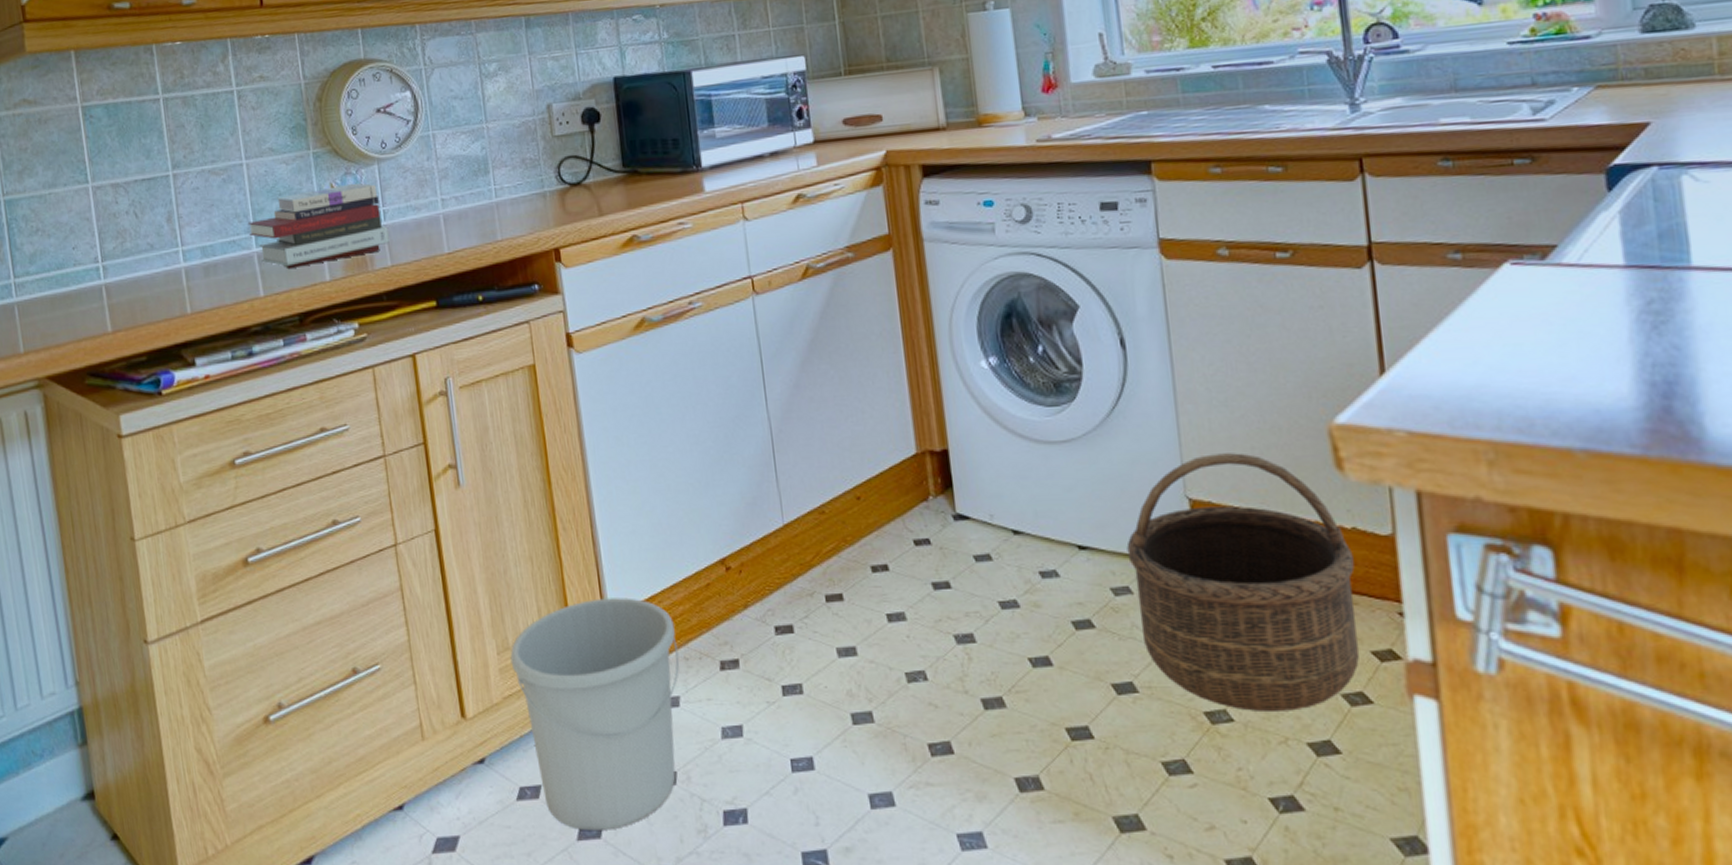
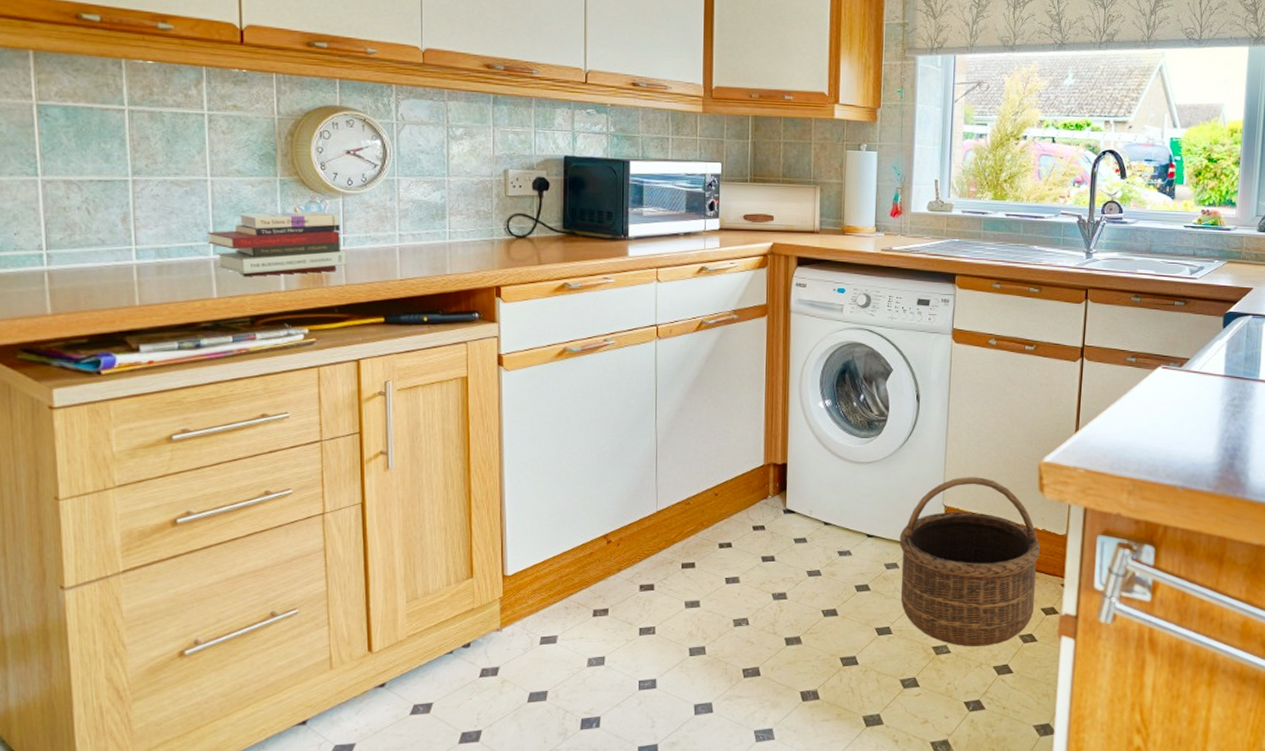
bucket: present [510,597,680,832] -> none [418,561,561,737]

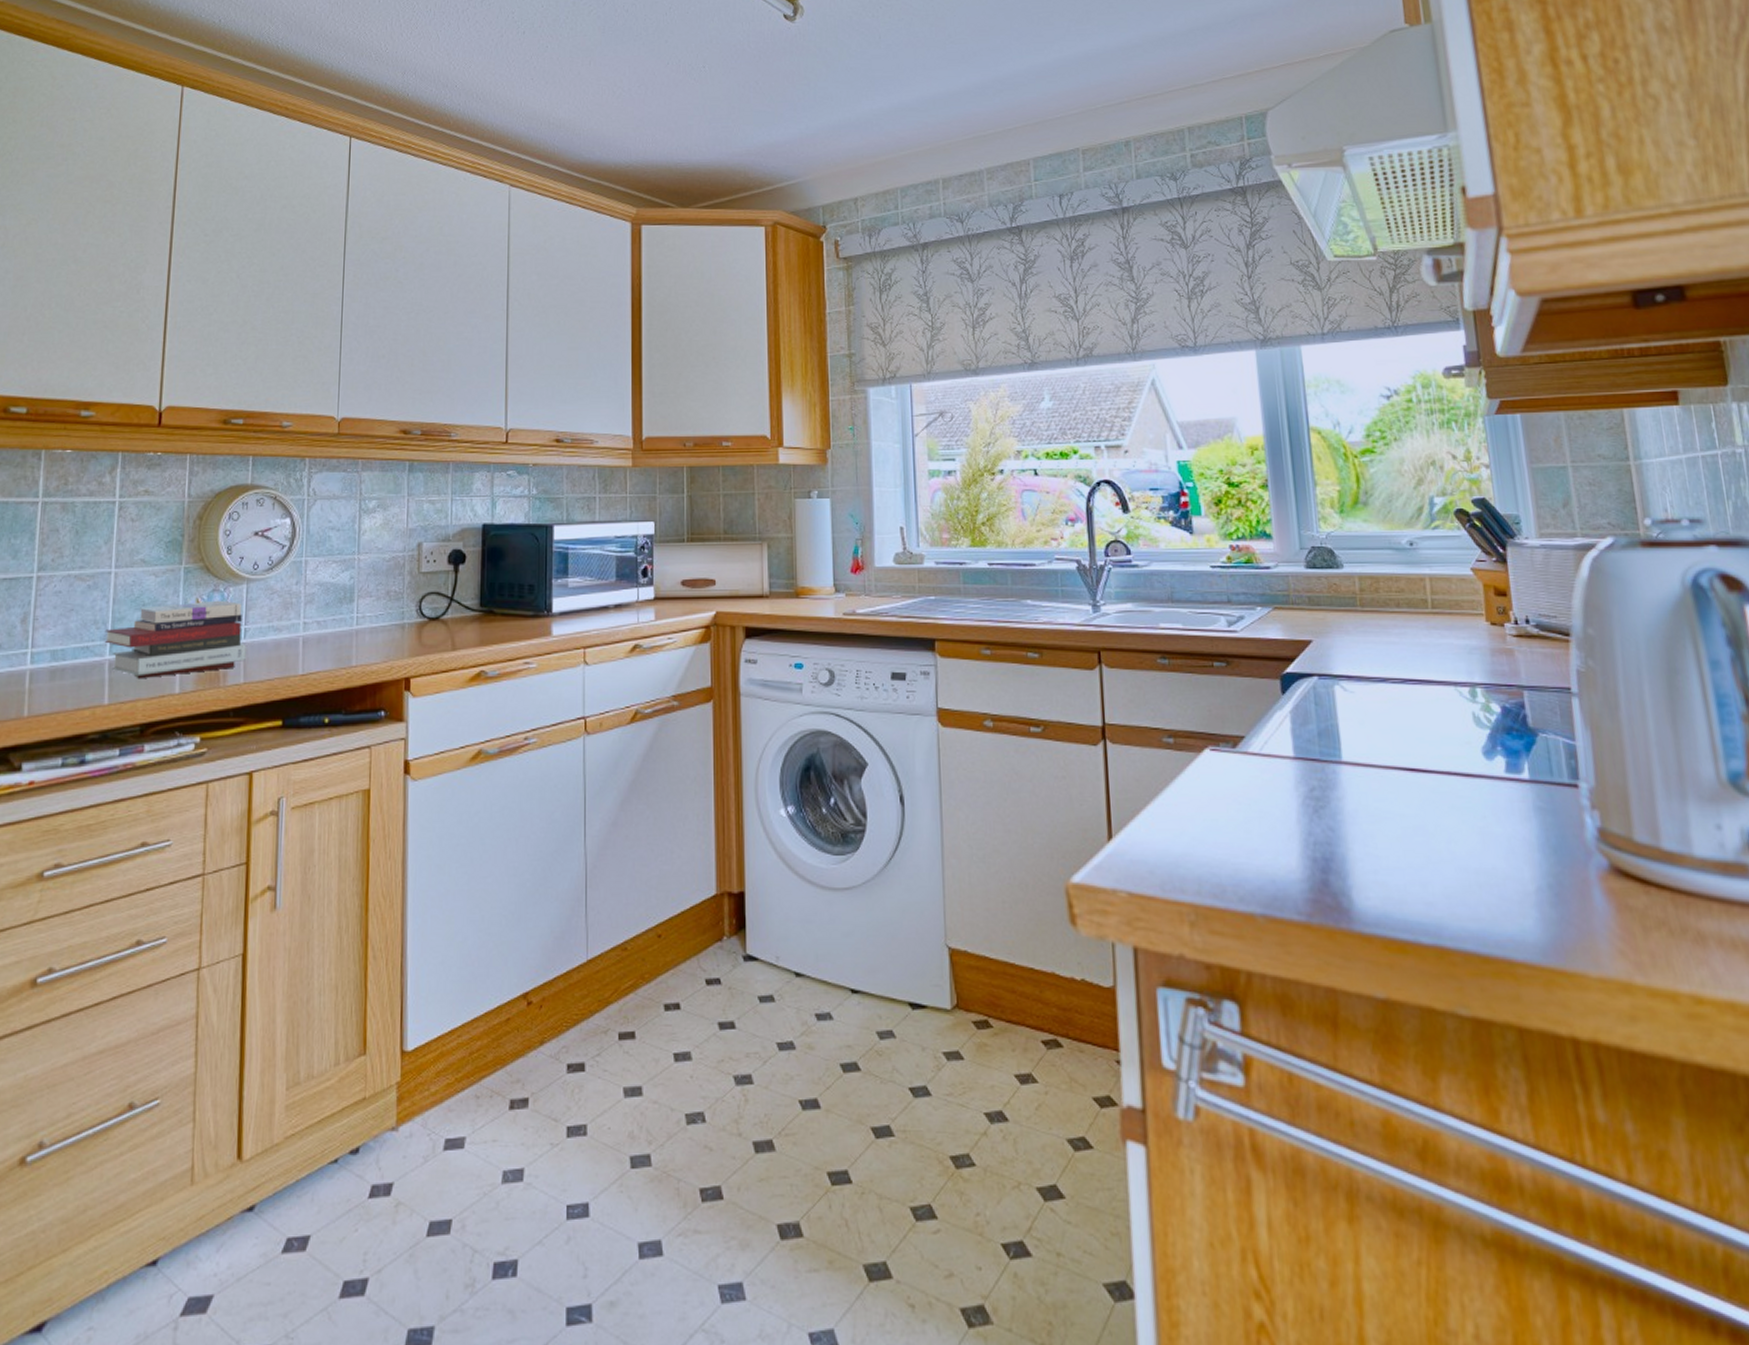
basket: present [899,477,1041,647] -> none [893,906,1084,1157]

